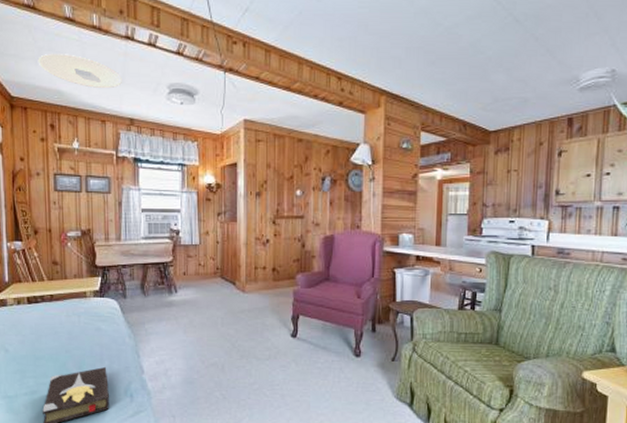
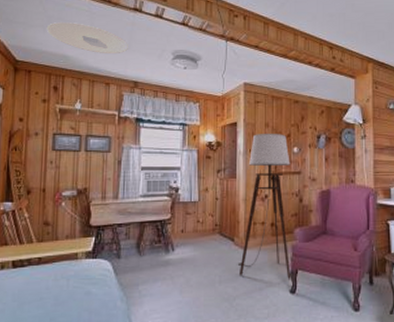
floor lamp: none [239,175,293,324] -> present [237,134,291,279]

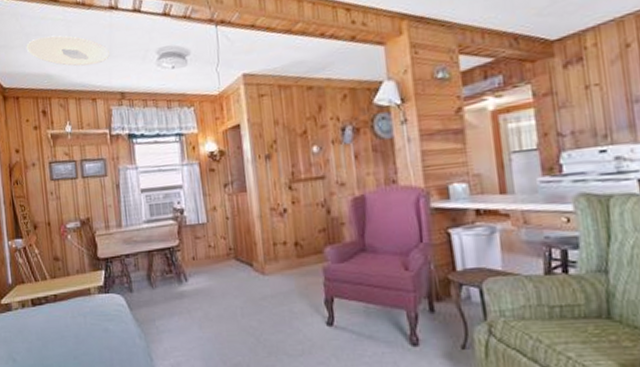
floor lamp: present [237,134,291,279] -> none [259,131,326,309]

